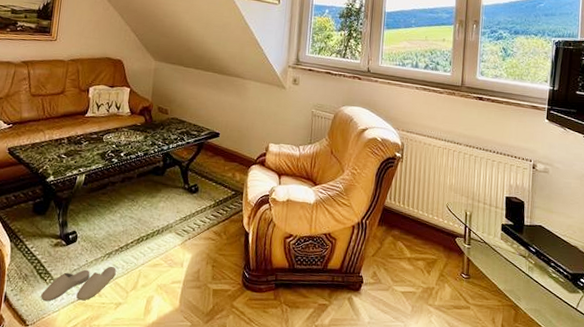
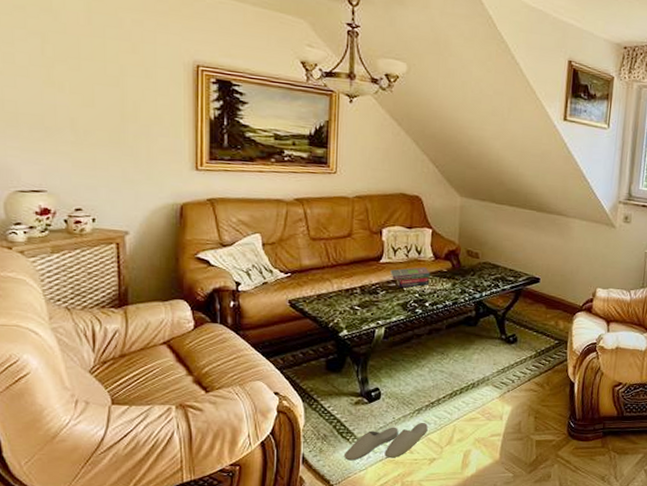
books: none [92,121,127,139] -> present [389,267,430,288]

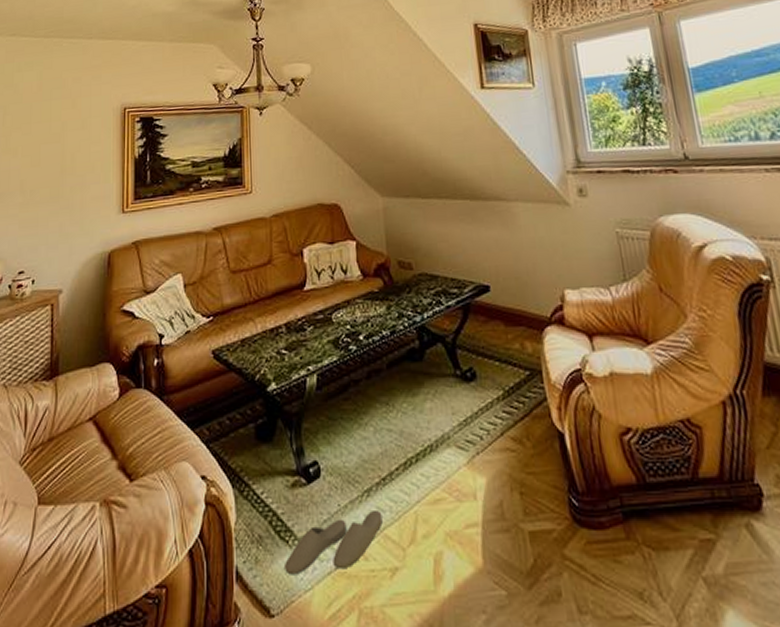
books: present [389,267,430,288] -> none [315,290,361,320]

